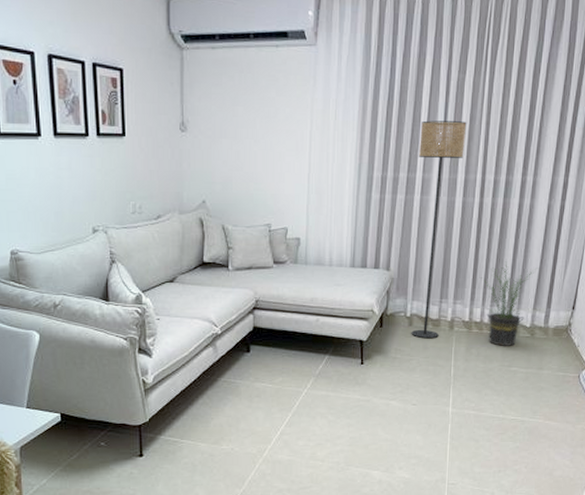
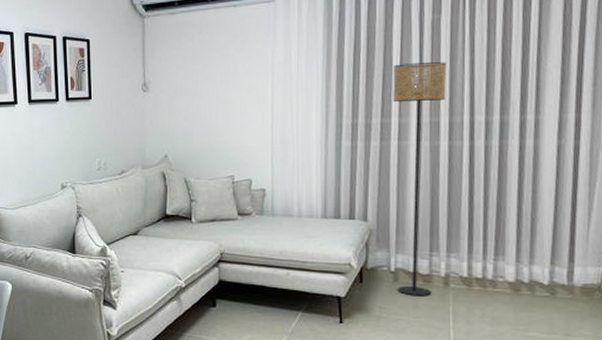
potted plant: present [480,261,537,346] -> none [478,209,550,307]

